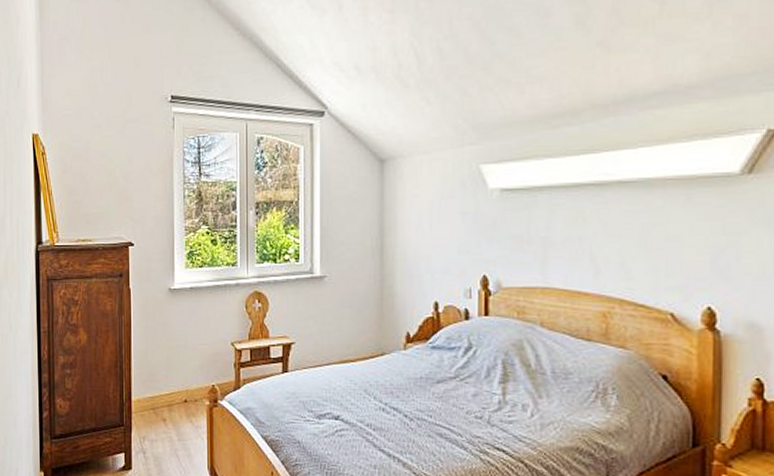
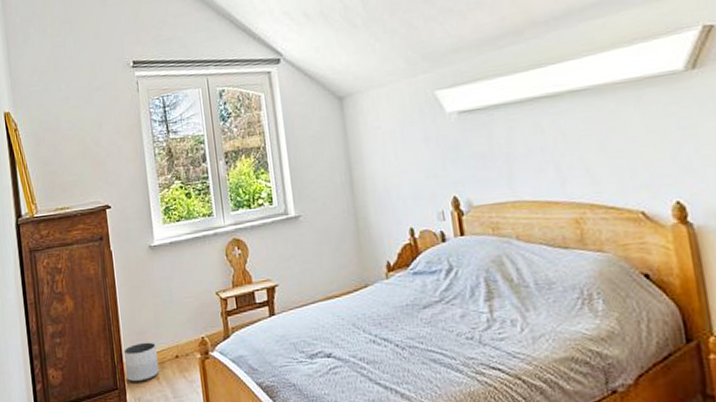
planter: none [132,383,166,421] -> present [123,342,159,382]

